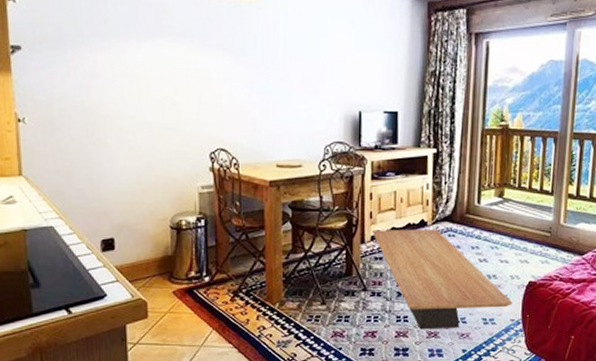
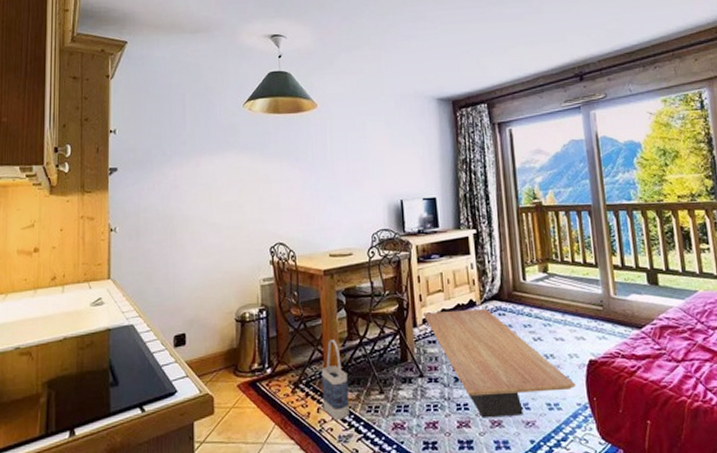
bag: none [262,251,290,327] -> present [321,339,350,420]

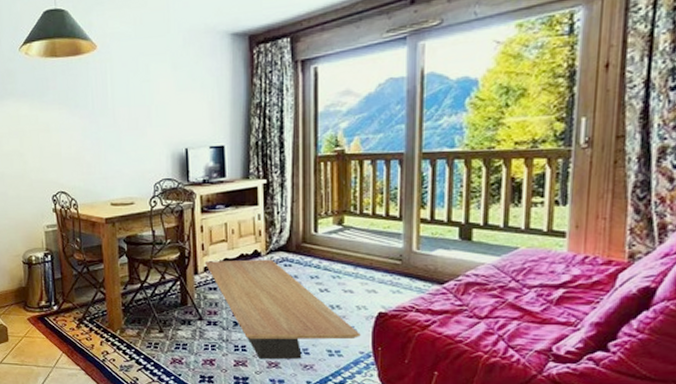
bag: present [321,339,350,420] -> none [104,282,131,352]

